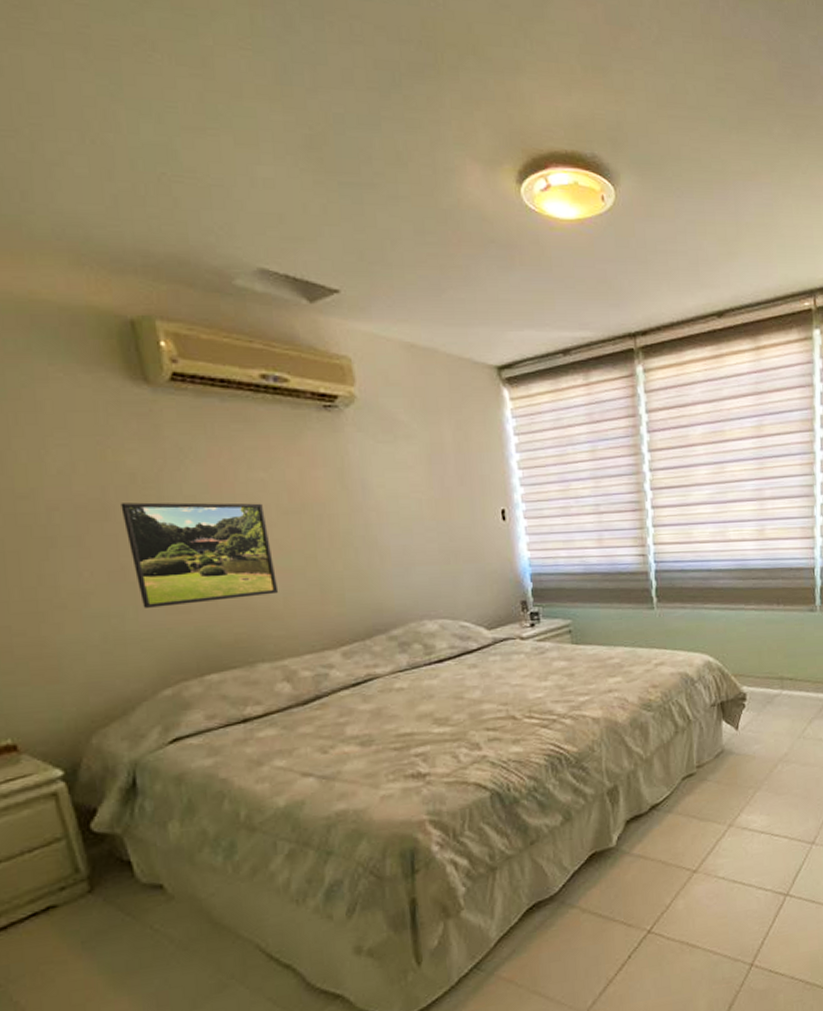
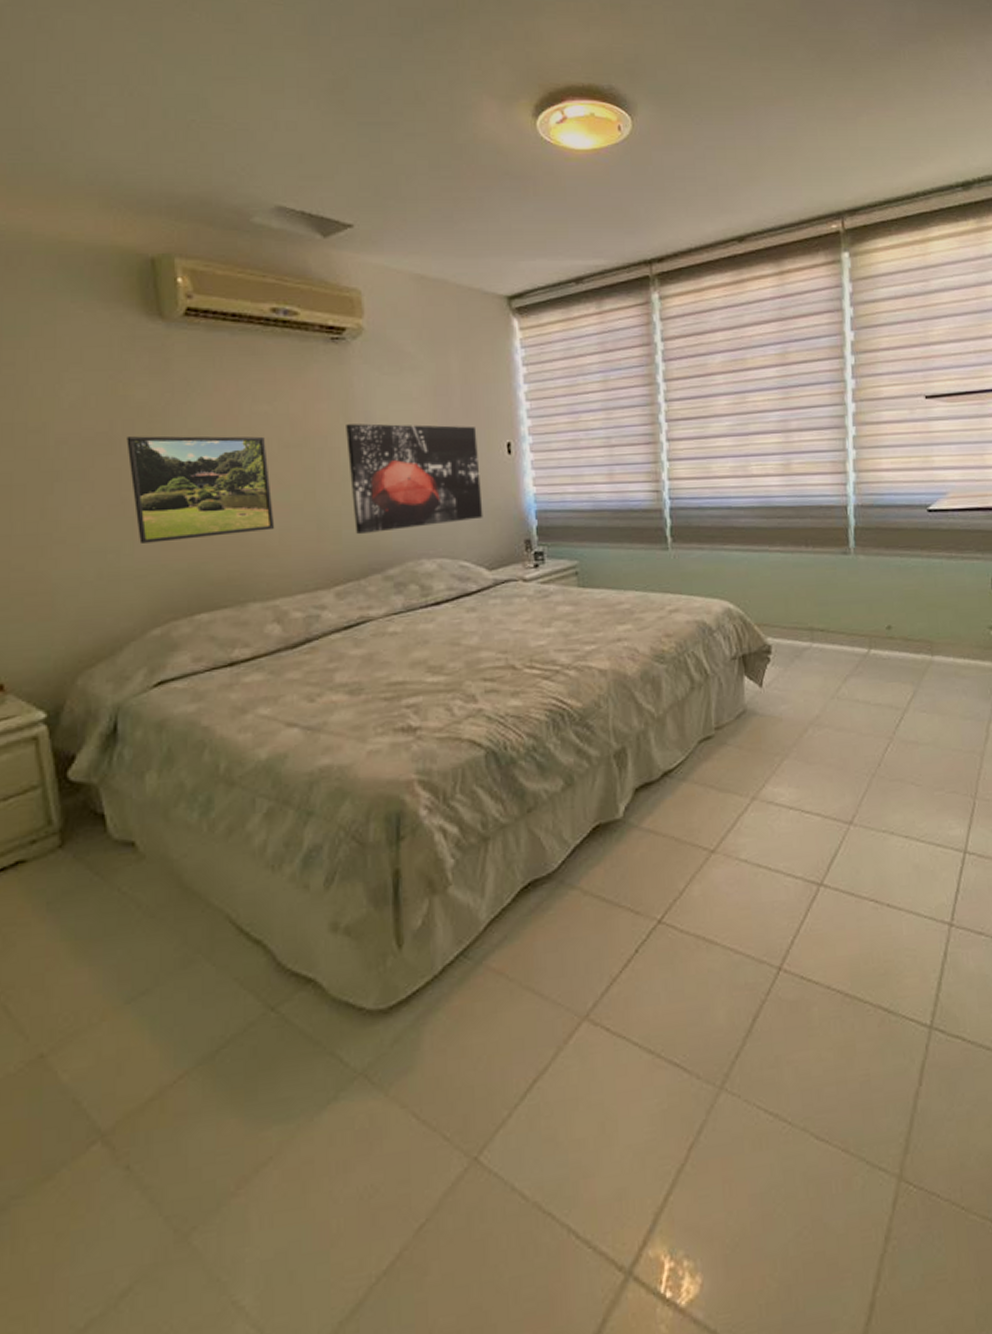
wall art: none [343,491,481,598] -> present [346,423,483,535]

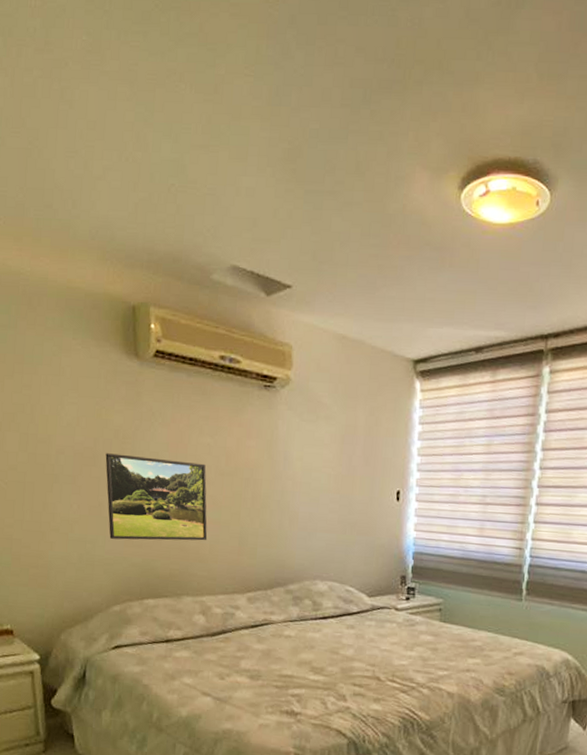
wall art: present [346,423,483,535] -> none [267,461,373,554]

